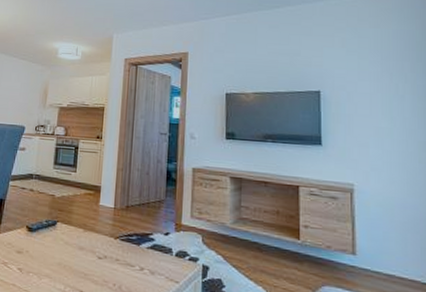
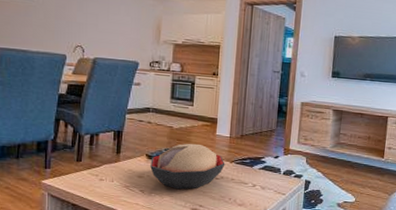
decorative bowl: none [30,214,109,270] -> present [150,143,225,190]

